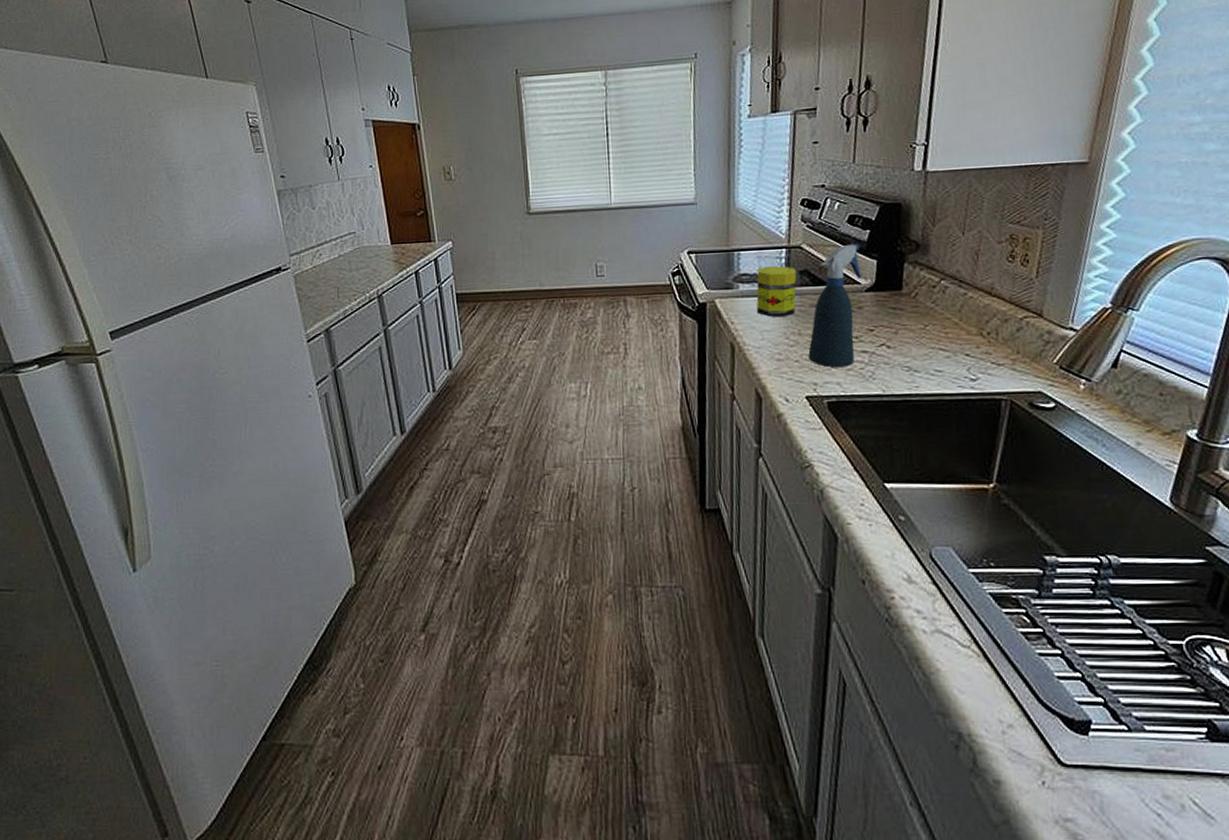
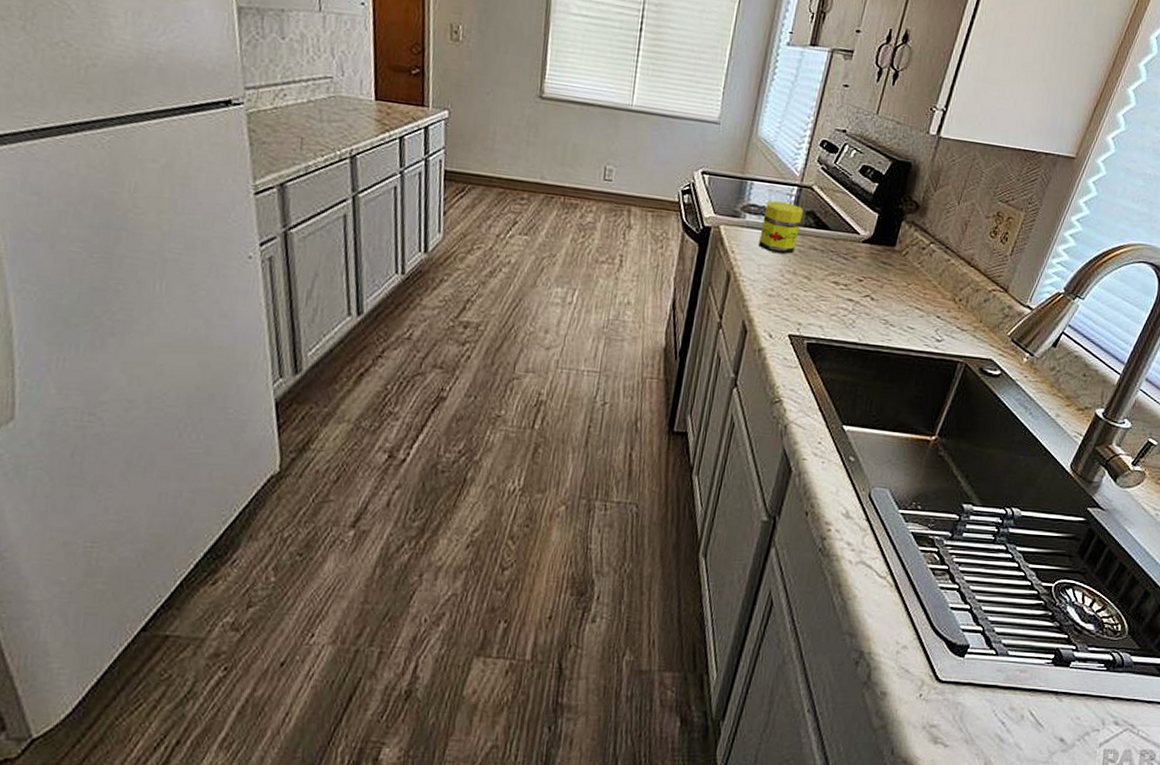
spray bottle: present [808,243,861,368] -> none [798,193,867,312]

